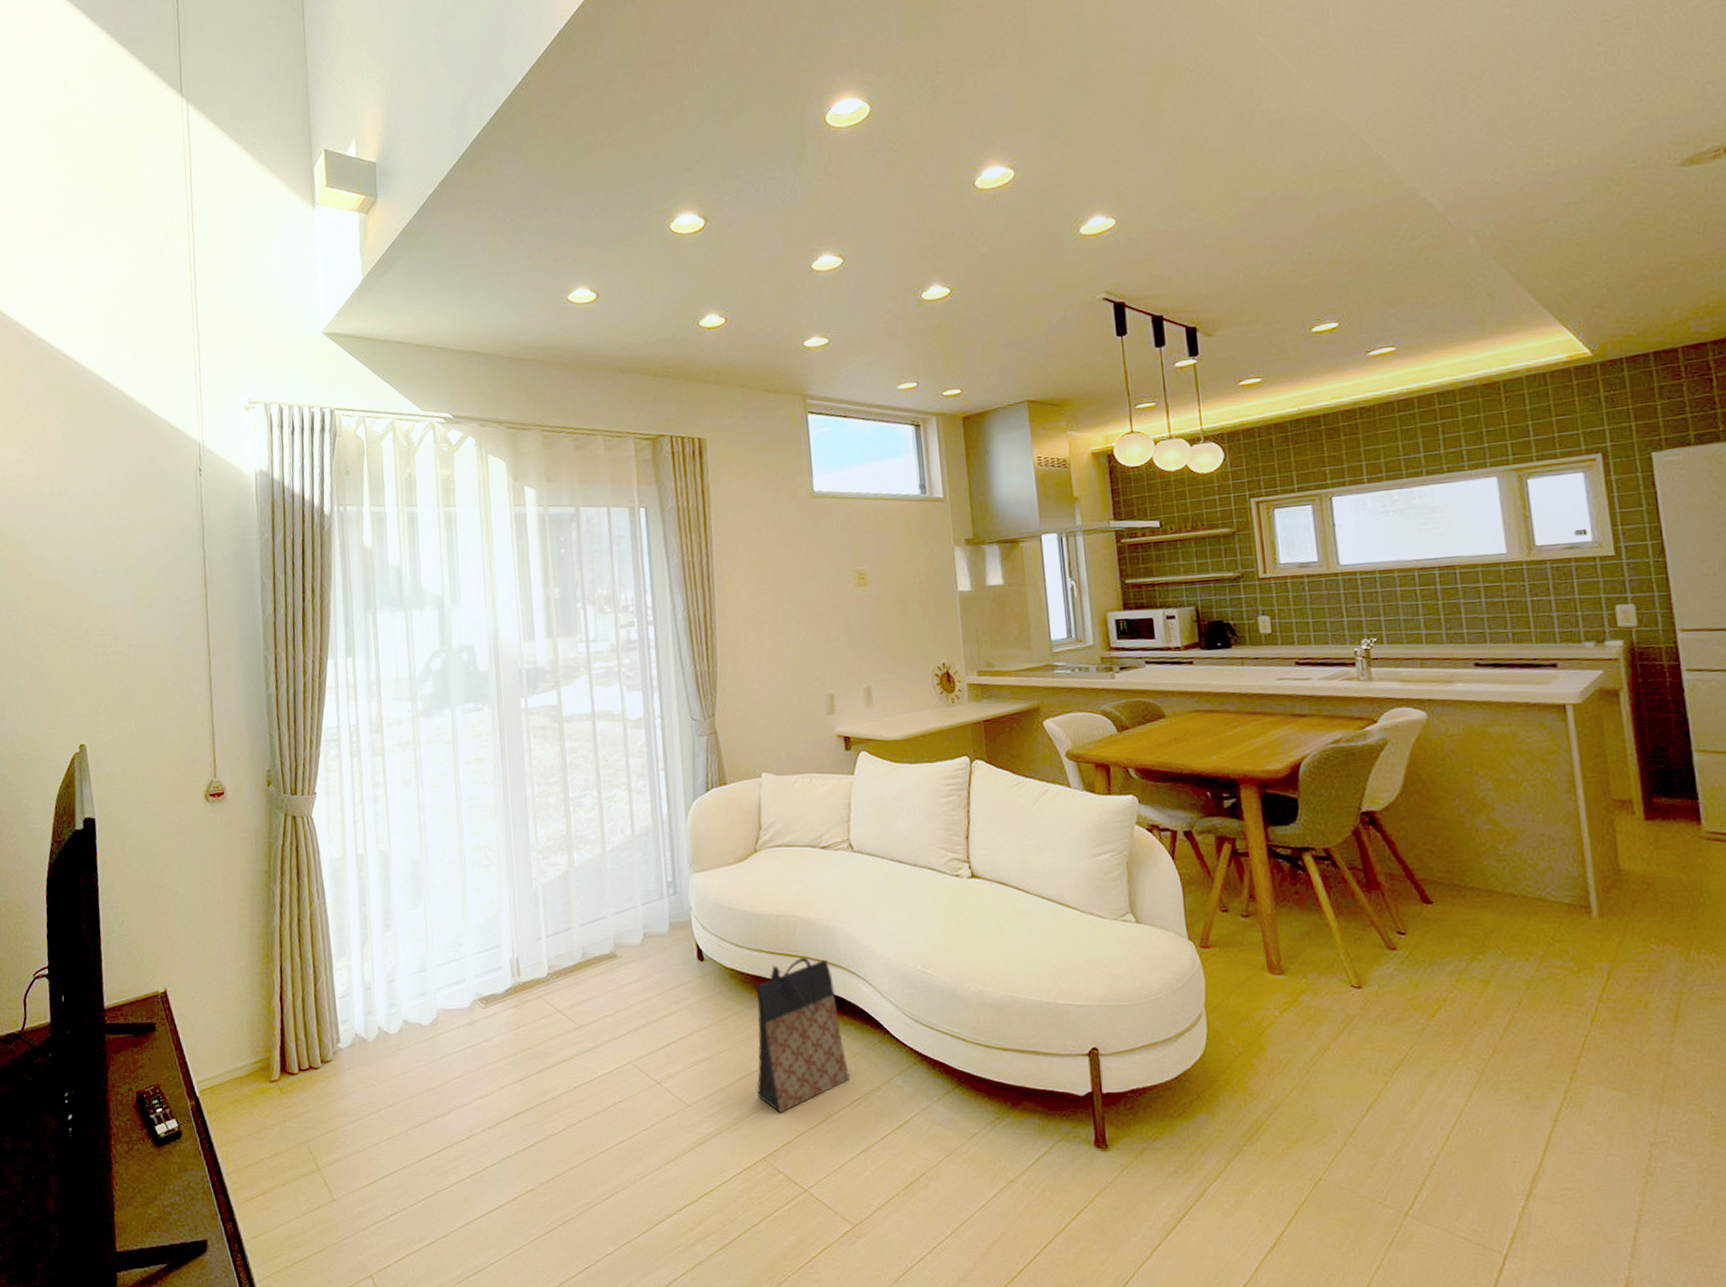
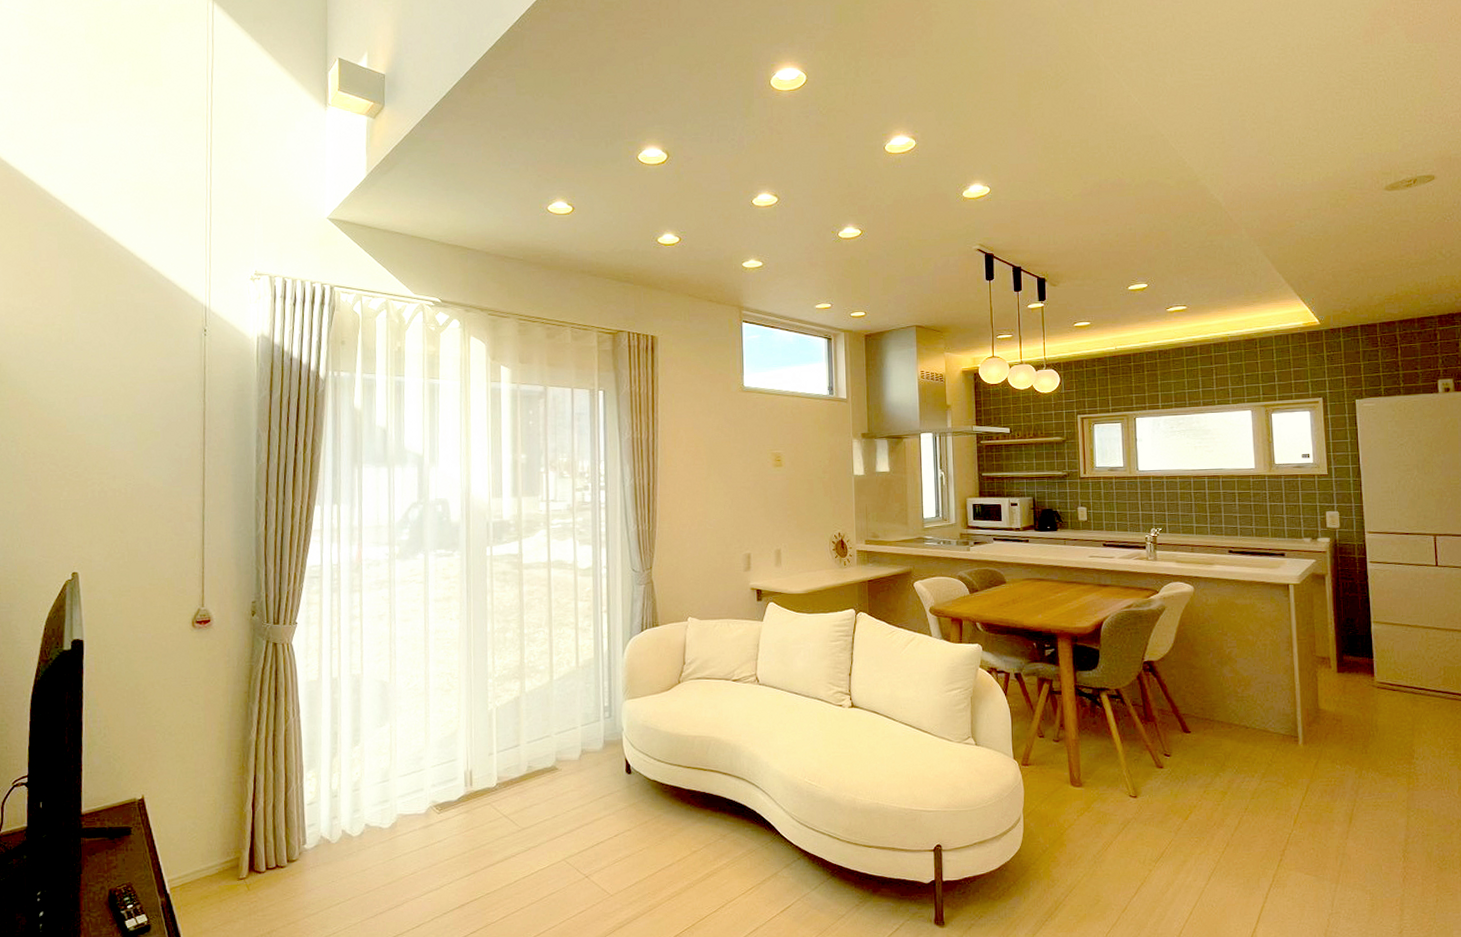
bag: present [755,958,850,1113] -> none [669,771,745,900]

